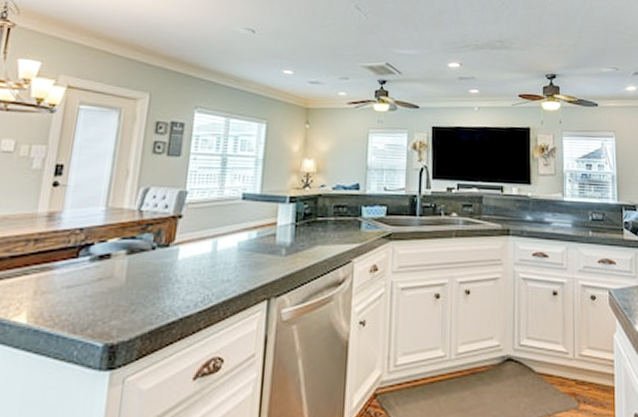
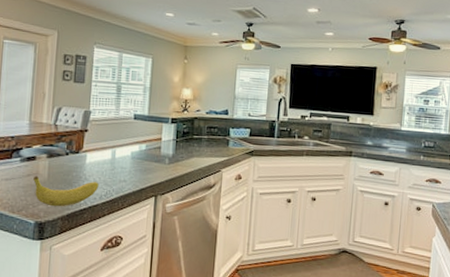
fruit: none [105,280,195,321] -> present [33,176,99,207]

